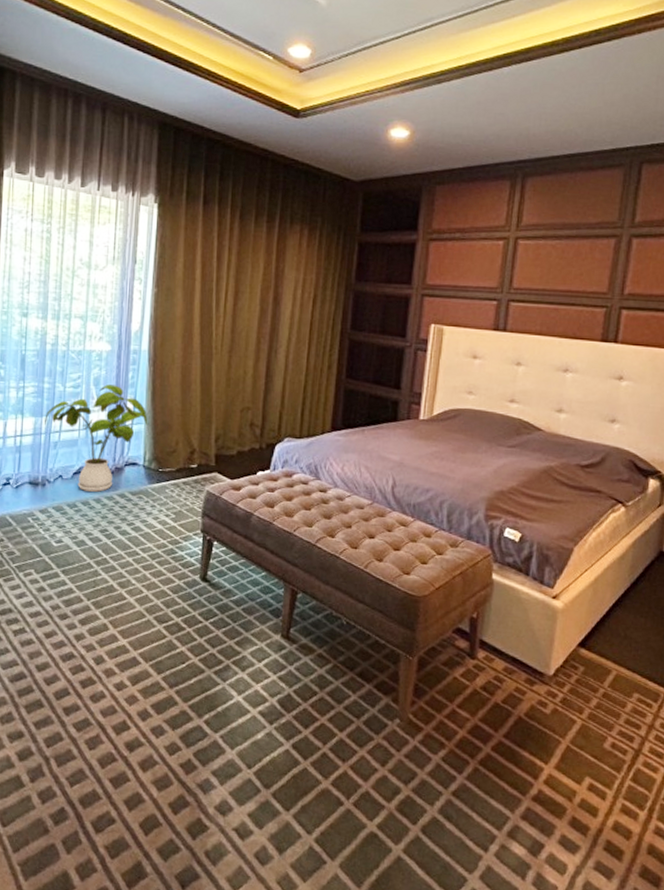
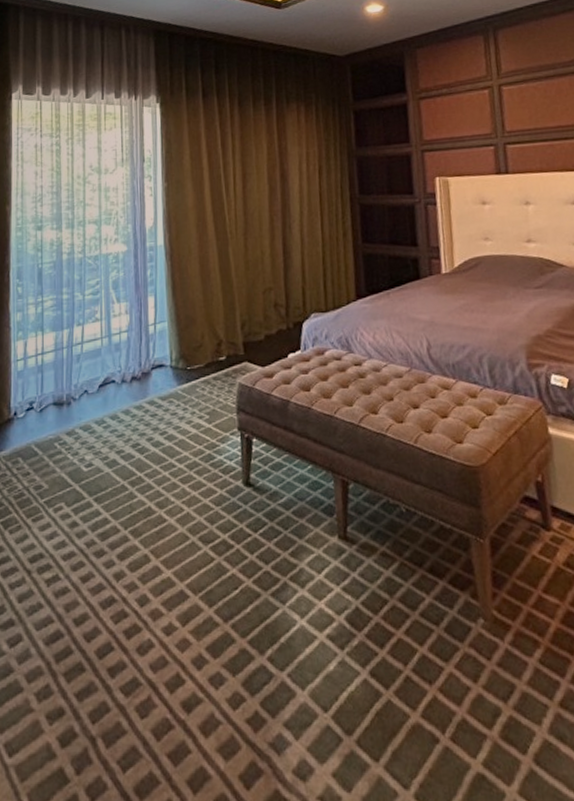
house plant: present [44,384,148,492] -> none [66,285,171,404]

